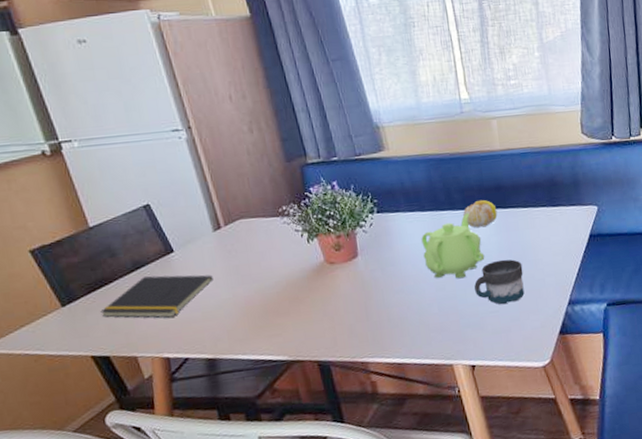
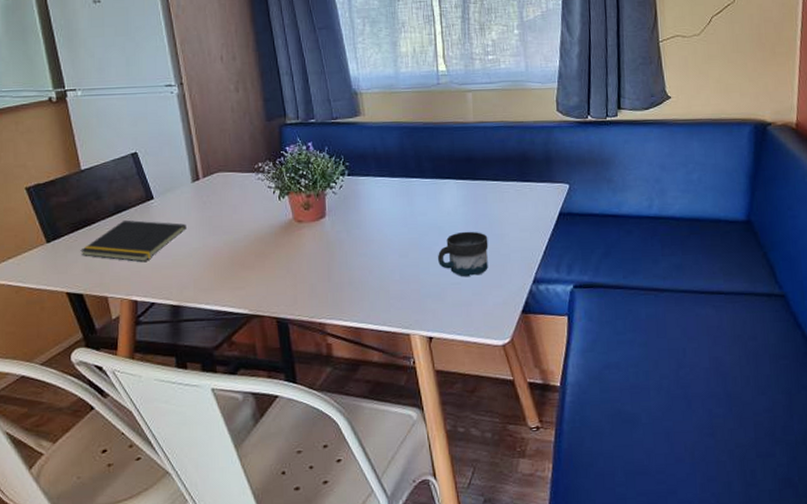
teapot: present [421,212,485,279] -> none [389,182,451,247]
fruit: present [463,200,498,228] -> none [432,171,466,198]

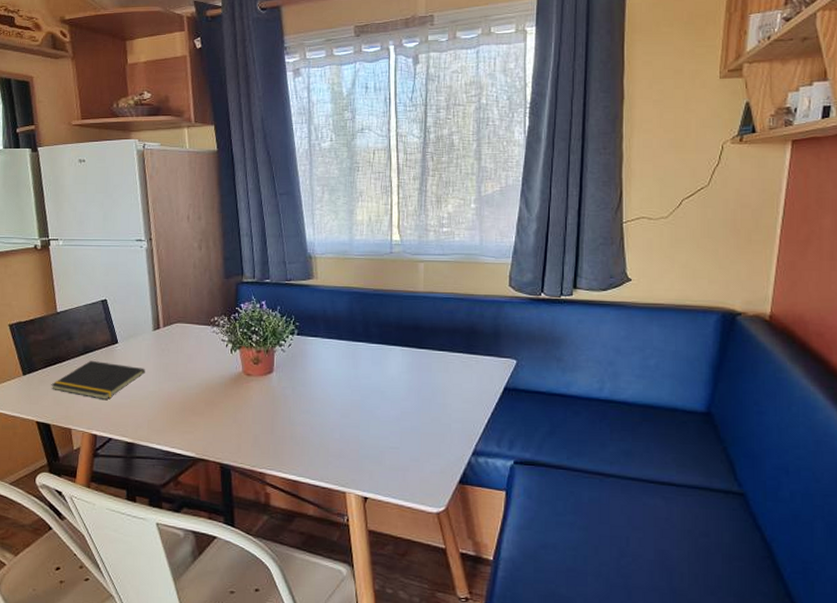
mug: present [438,231,489,277] -> none [379,398,430,443]

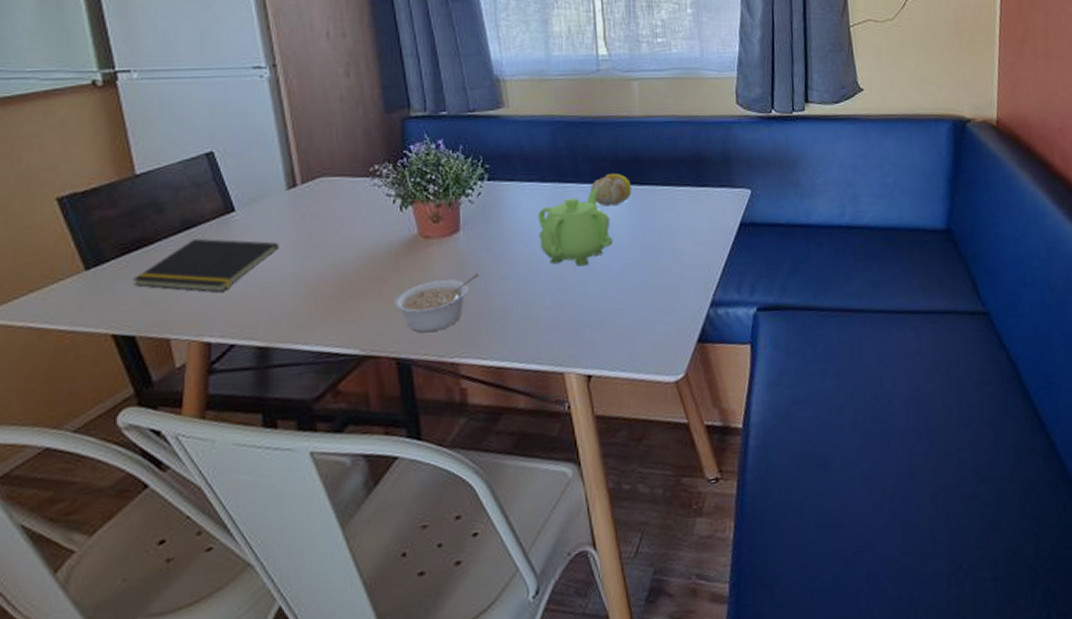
legume: none [222,406,286,446] -> present [394,273,480,332]
teapot: none [334,347,393,410] -> present [538,187,613,267]
fruit: none [378,338,412,364] -> present [591,174,632,206]

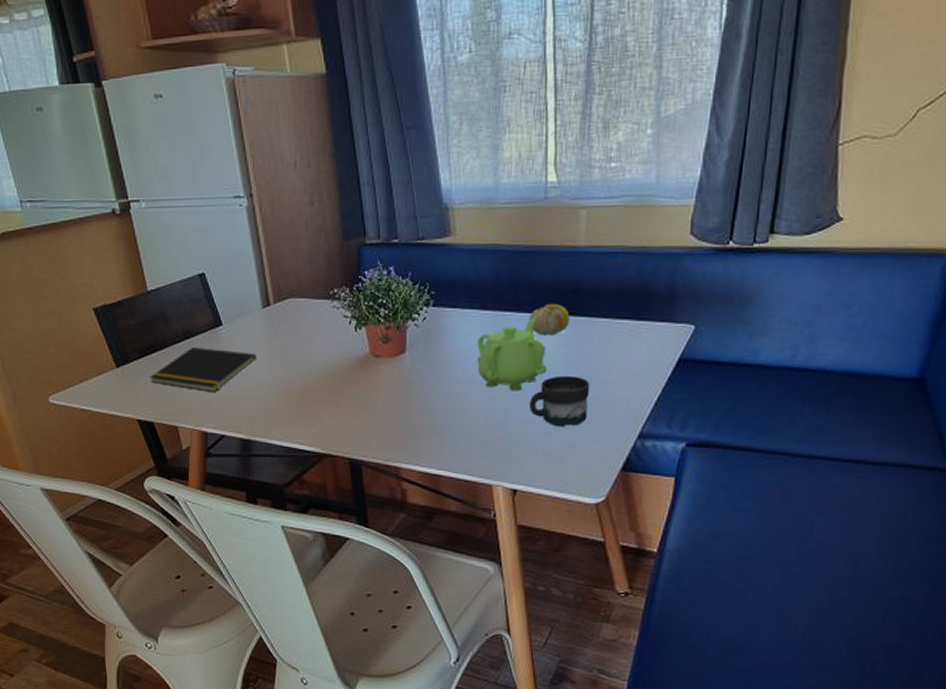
legume: present [394,273,480,332] -> none [348,391,422,438]
mug: none [598,246,658,302] -> present [530,375,590,427]

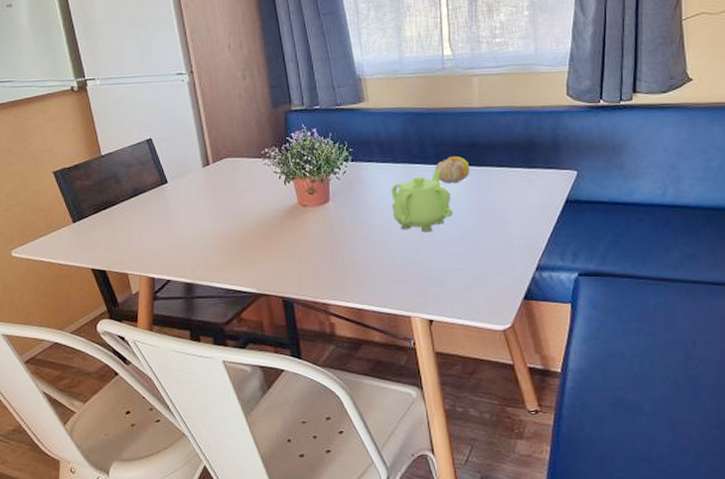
notepad: present [149,346,257,392] -> none [103,202,198,242]
mug: present [530,375,590,427] -> none [440,217,491,263]

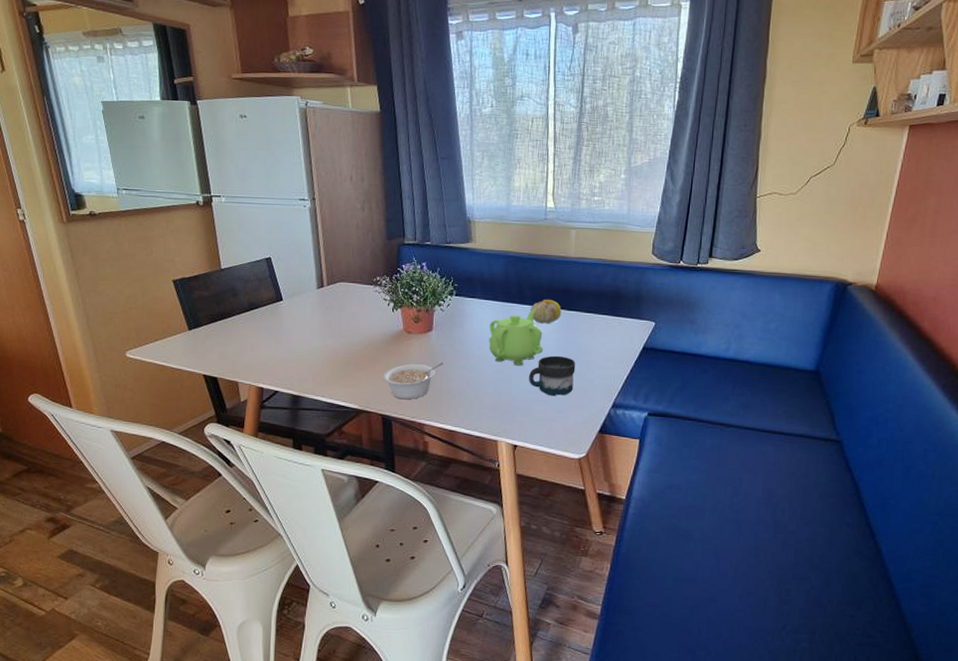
legume: none [280,235,345,278] -> present [383,362,444,399]
mug: none [440,217,491,263] -> present [529,355,576,396]

